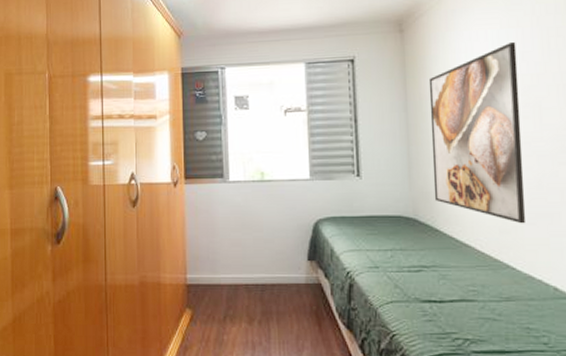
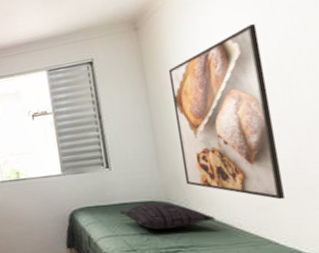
pillow: none [366,218,459,246] -> present [119,202,215,230]

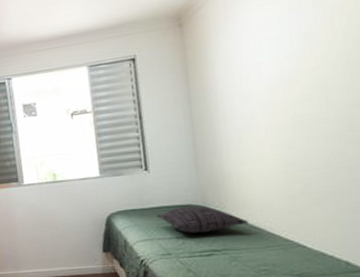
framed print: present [168,24,286,200] -> none [210,25,316,204]

